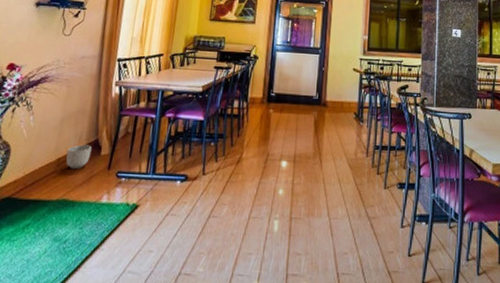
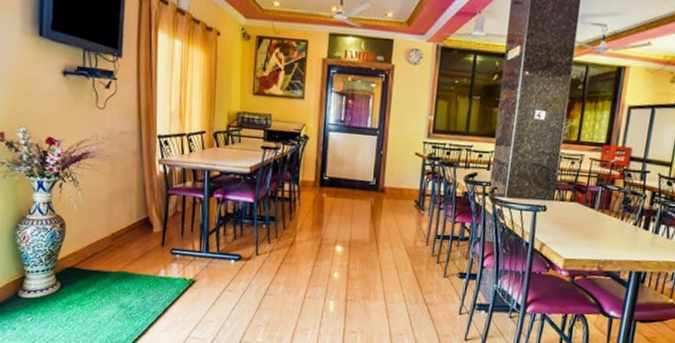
planter: present [65,144,92,169] -> none [119,221,144,244]

